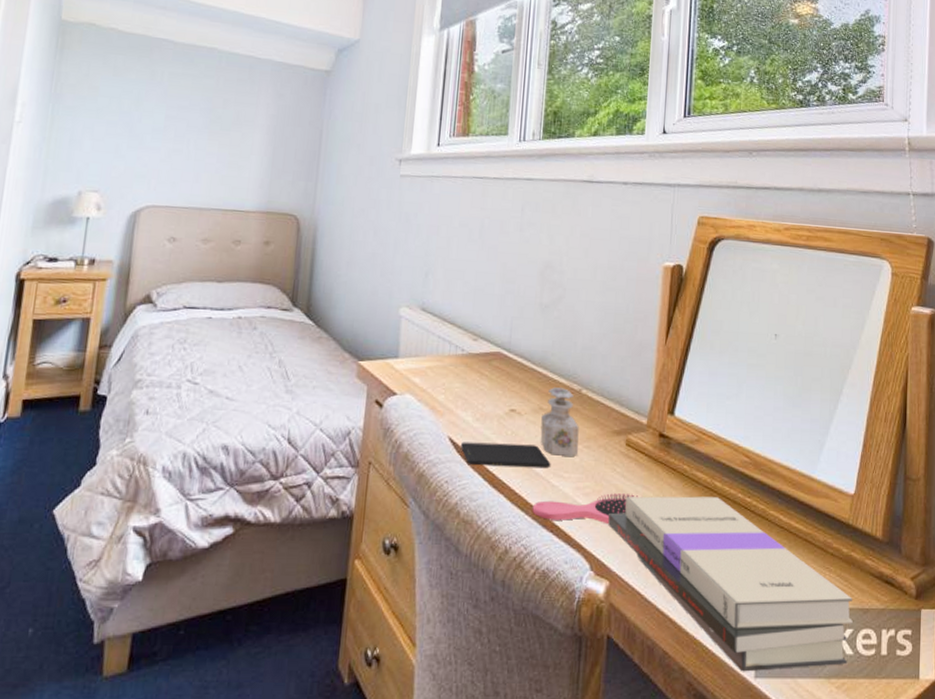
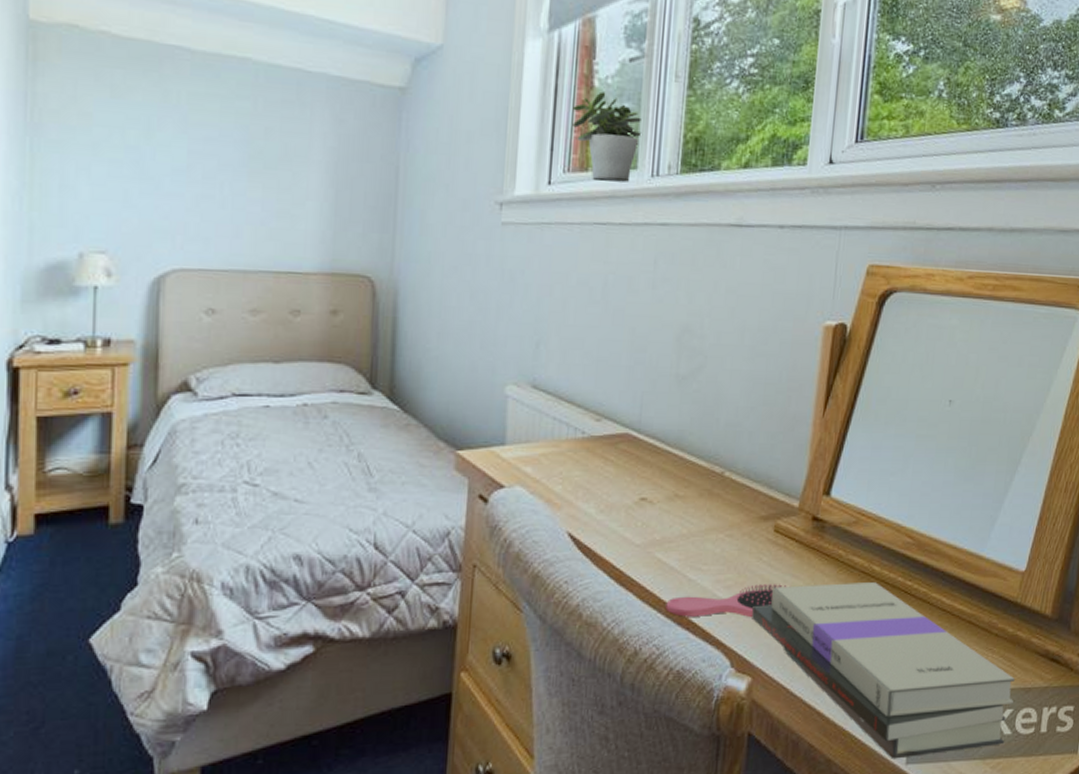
potted plant: none [457,75,512,146] -> present [572,91,642,182]
smartphone: present [460,442,551,468] -> none [581,536,688,563]
perfume bottle: present [540,387,579,457] -> none [675,471,721,548]

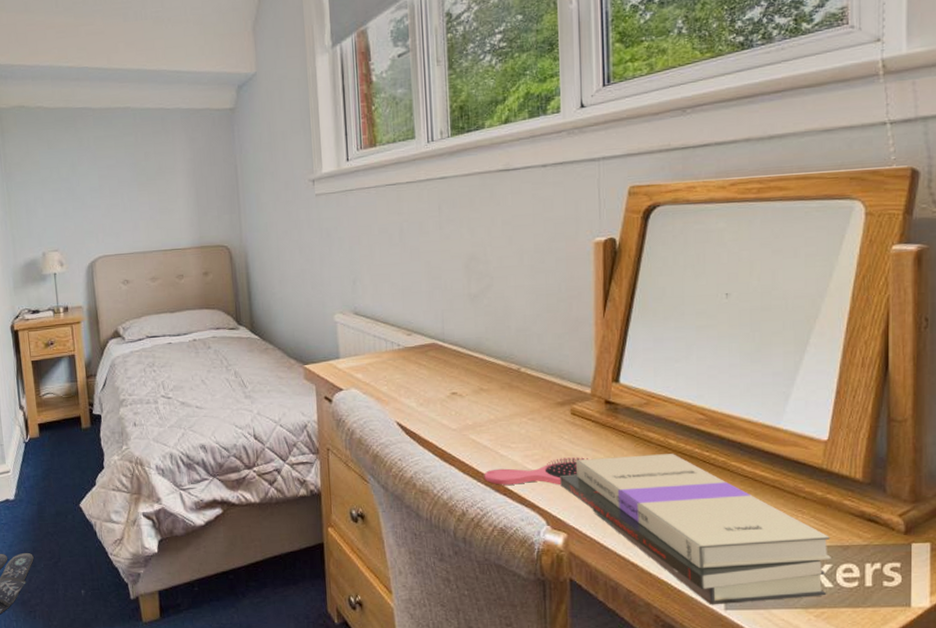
potted plant: present [572,91,642,182] -> none [358,84,415,153]

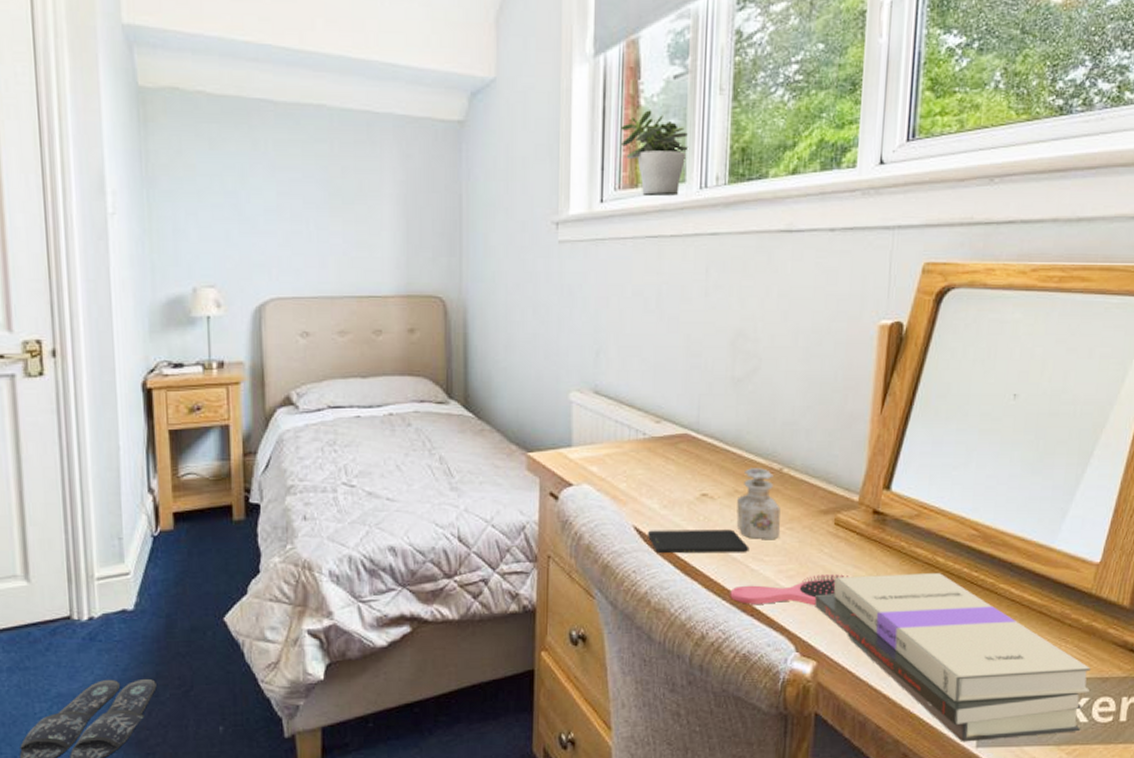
potted plant: none [358,84,415,153] -> present [620,110,689,197]
smartphone: none [408,422,498,444] -> present [647,529,750,554]
perfume bottle: none [483,369,524,430] -> present [736,468,781,540]

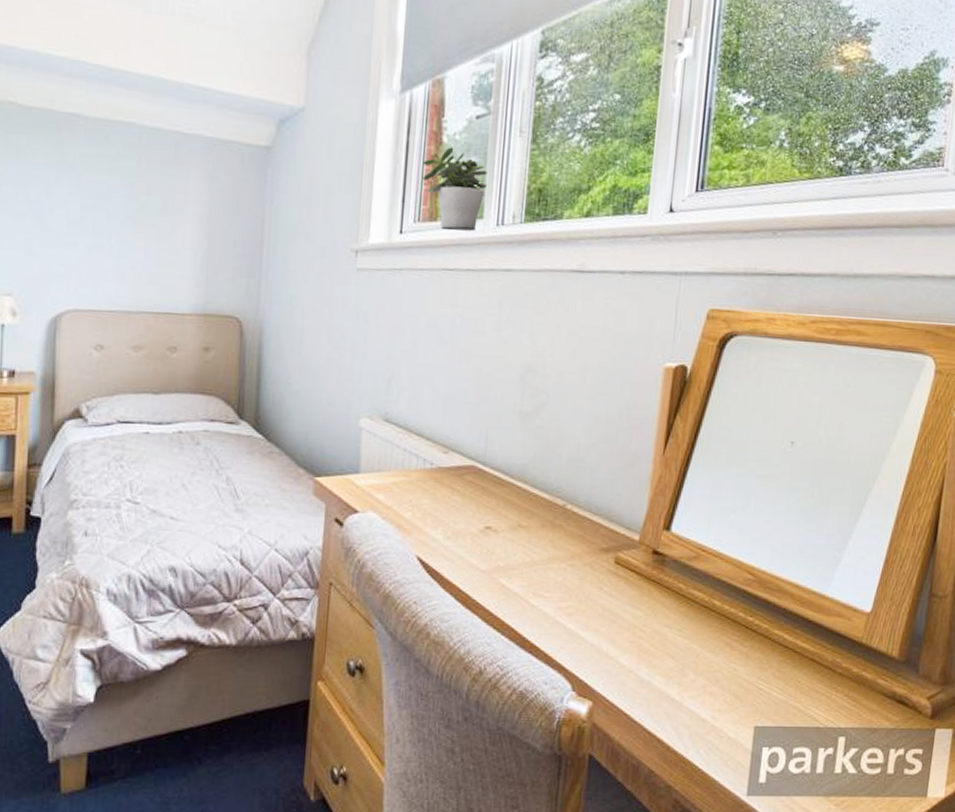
smartphone: present [647,529,750,554] -> none [429,561,531,587]
hairbrush: present [730,574,854,606] -> none [509,613,632,645]
perfume bottle: present [736,468,781,540] -> none [518,503,563,576]
books: present [815,573,1091,742] -> none [593,615,860,790]

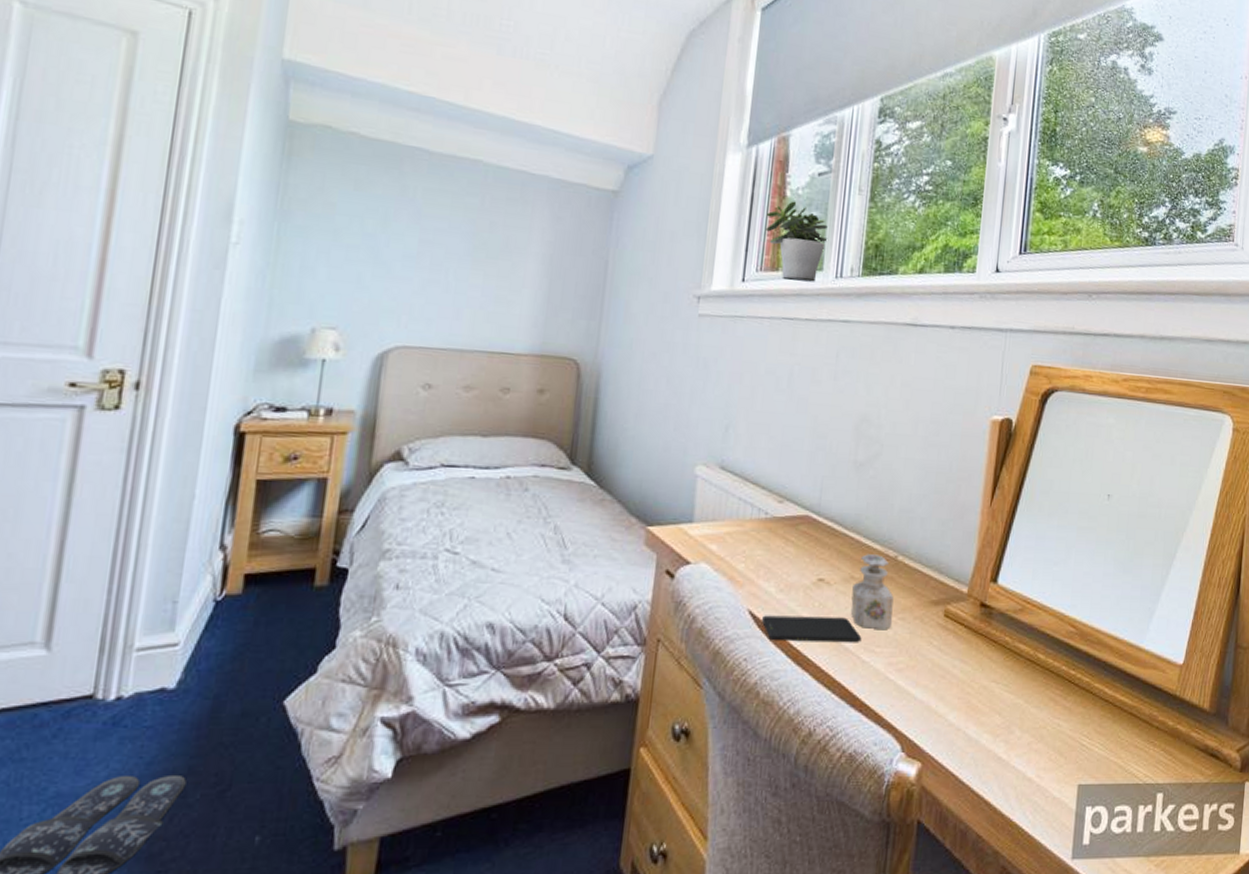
smartphone: none [429,561,531,587] -> present [761,615,862,642]
perfume bottle: none [518,503,563,576] -> present [850,554,894,630]

